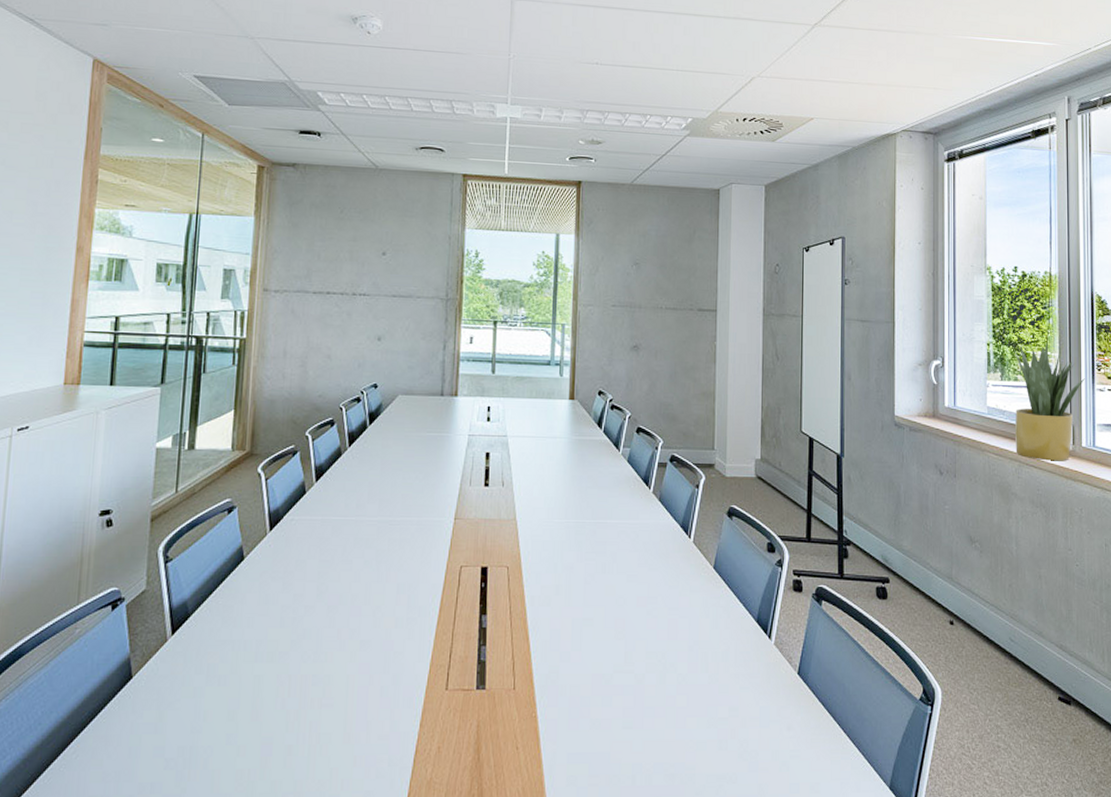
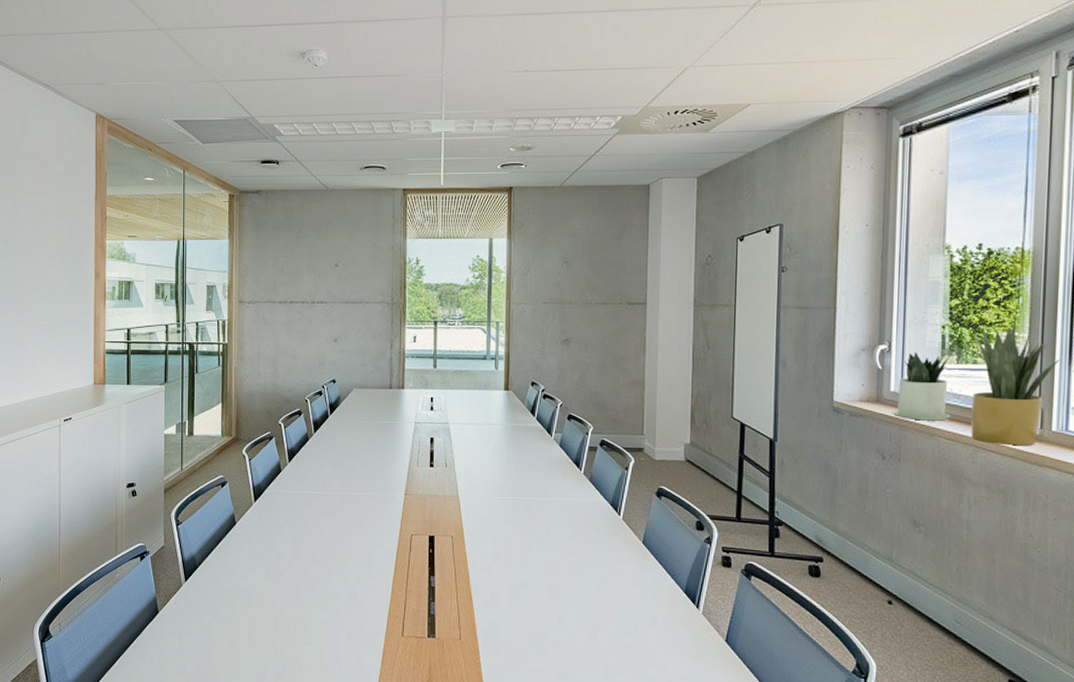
planter: none [947,367,998,436] -> present [892,351,951,421]

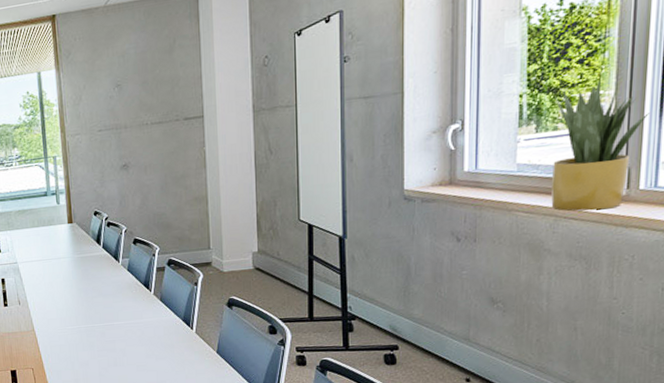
planter: present [892,351,951,421] -> none [466,123,529,198]

